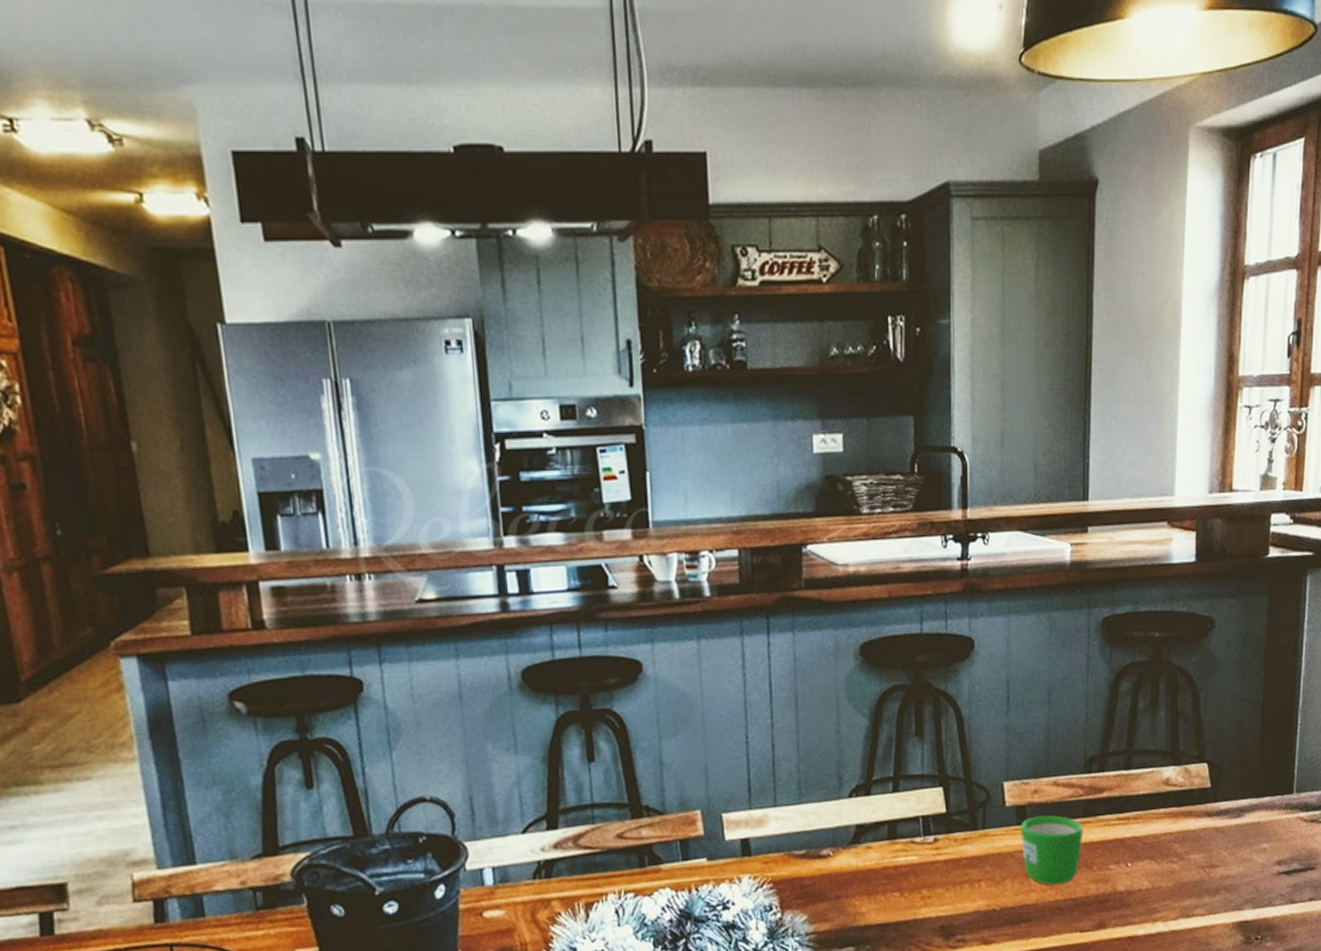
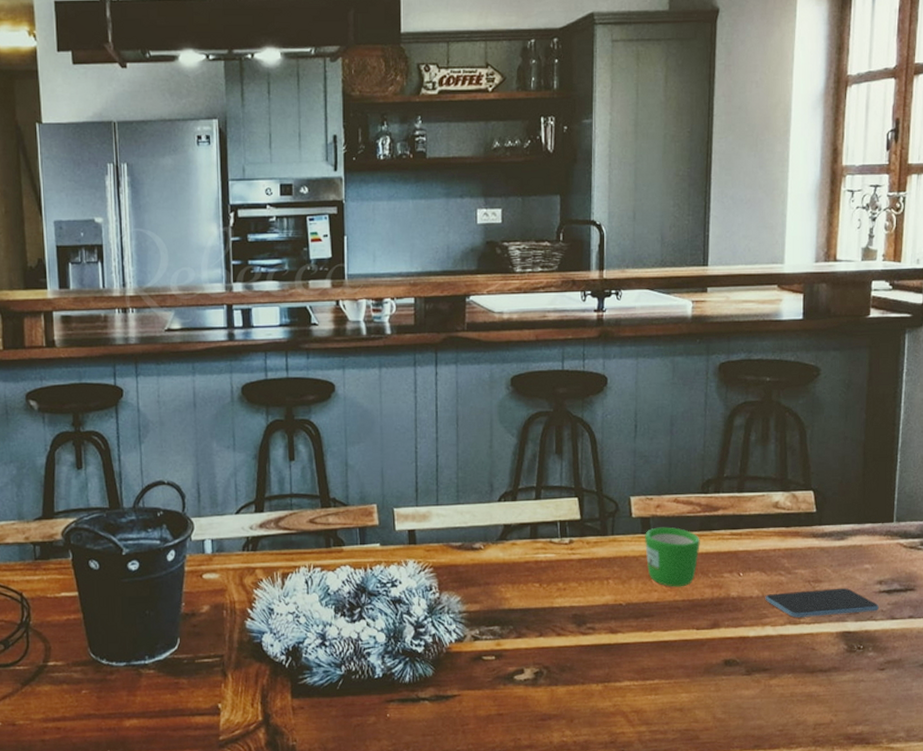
smartphone: none [1155,871,1278,910] -> present [765,587,879,618]

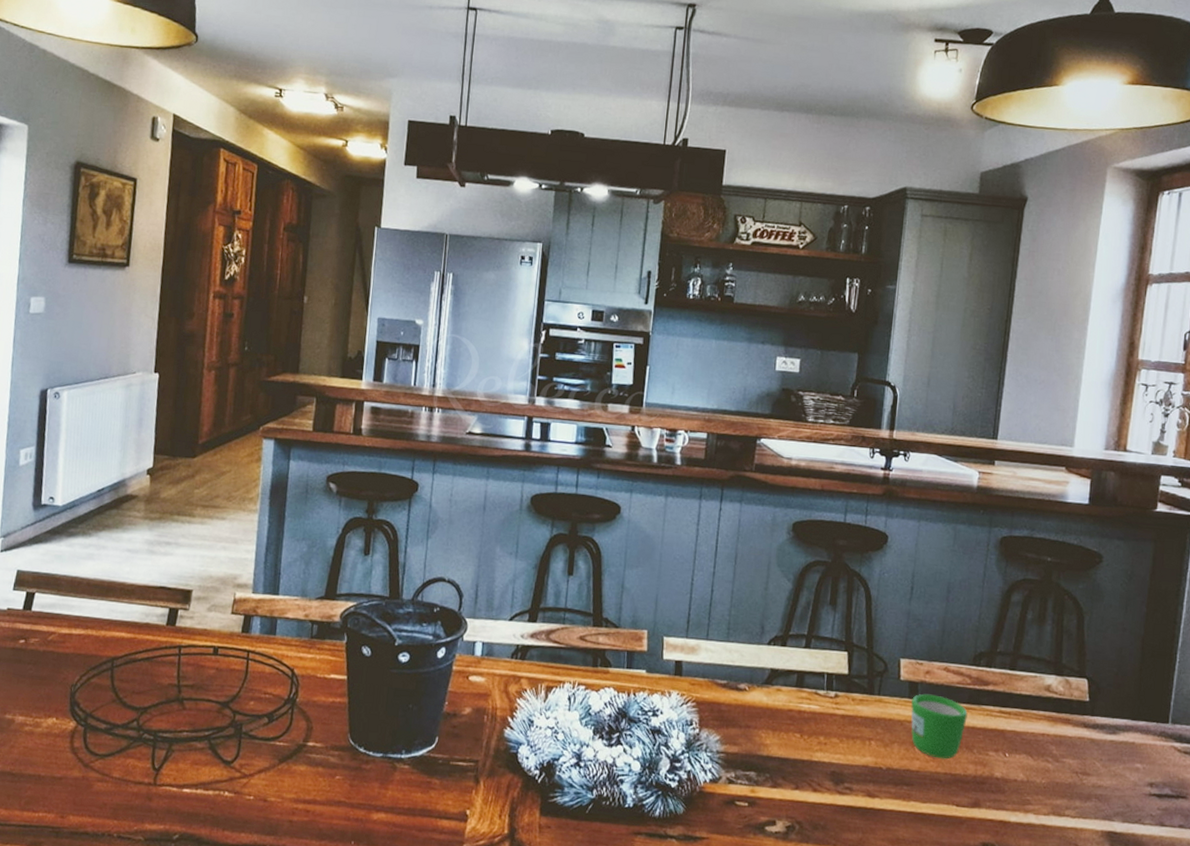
smartphone: present [765,587,879,618] -> none [1030,780,1148,815]

